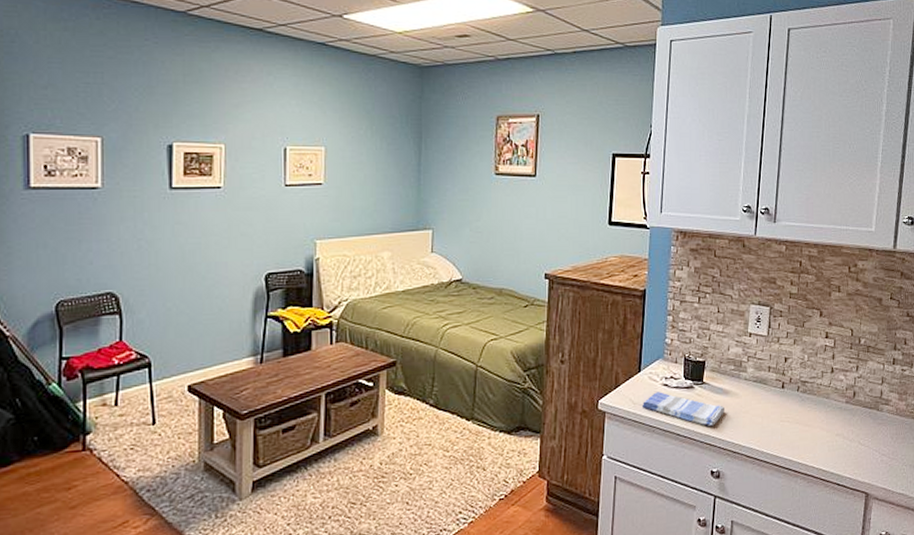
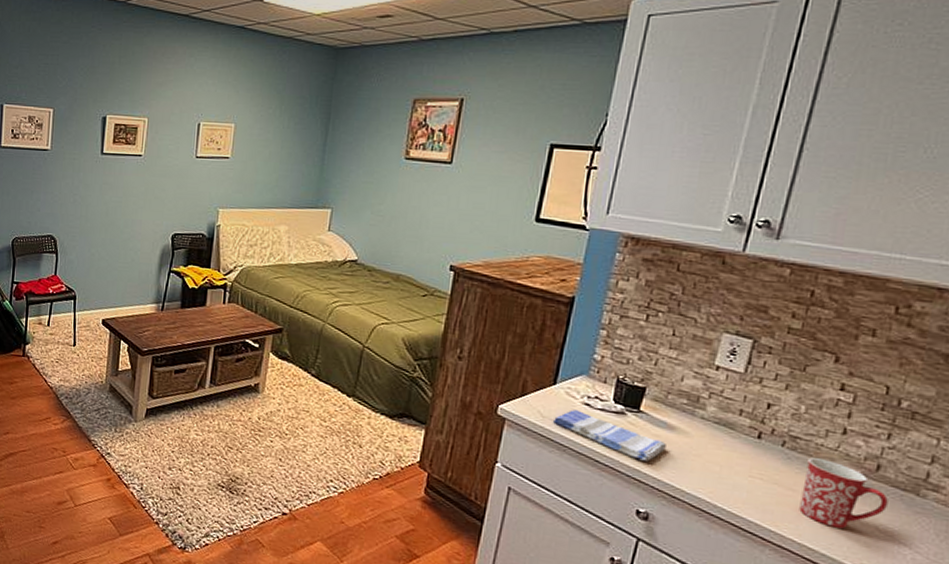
mug: none [814,395,863,449] -> present [799,458,888,529]

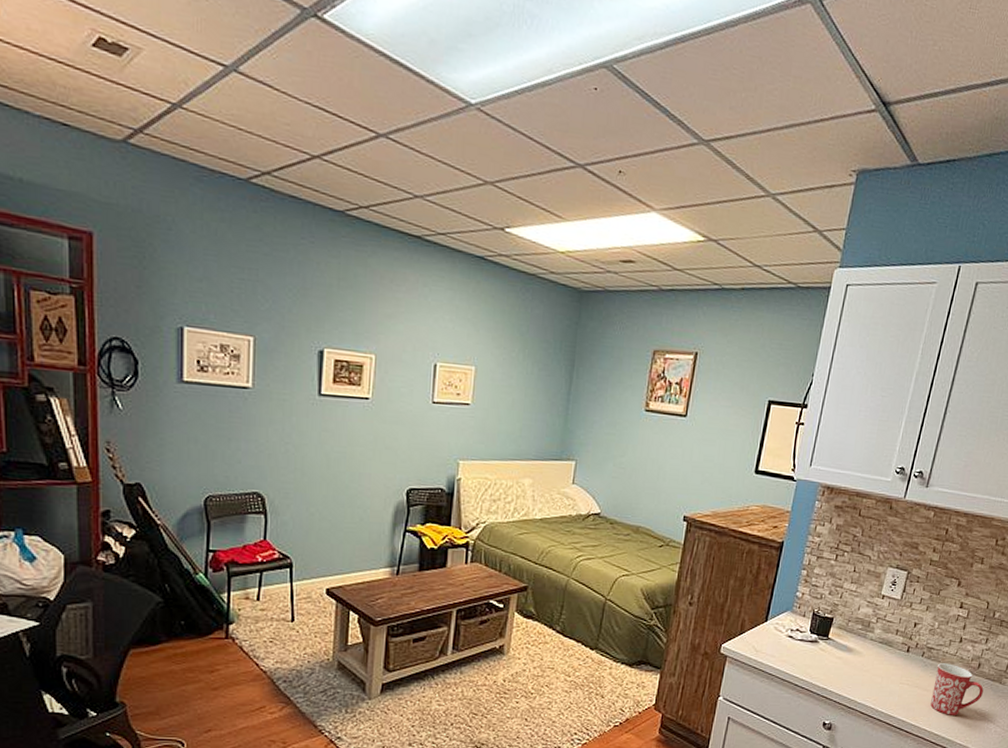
dish towel: present [552,410,666,462] -> none [763,642,846,680]

